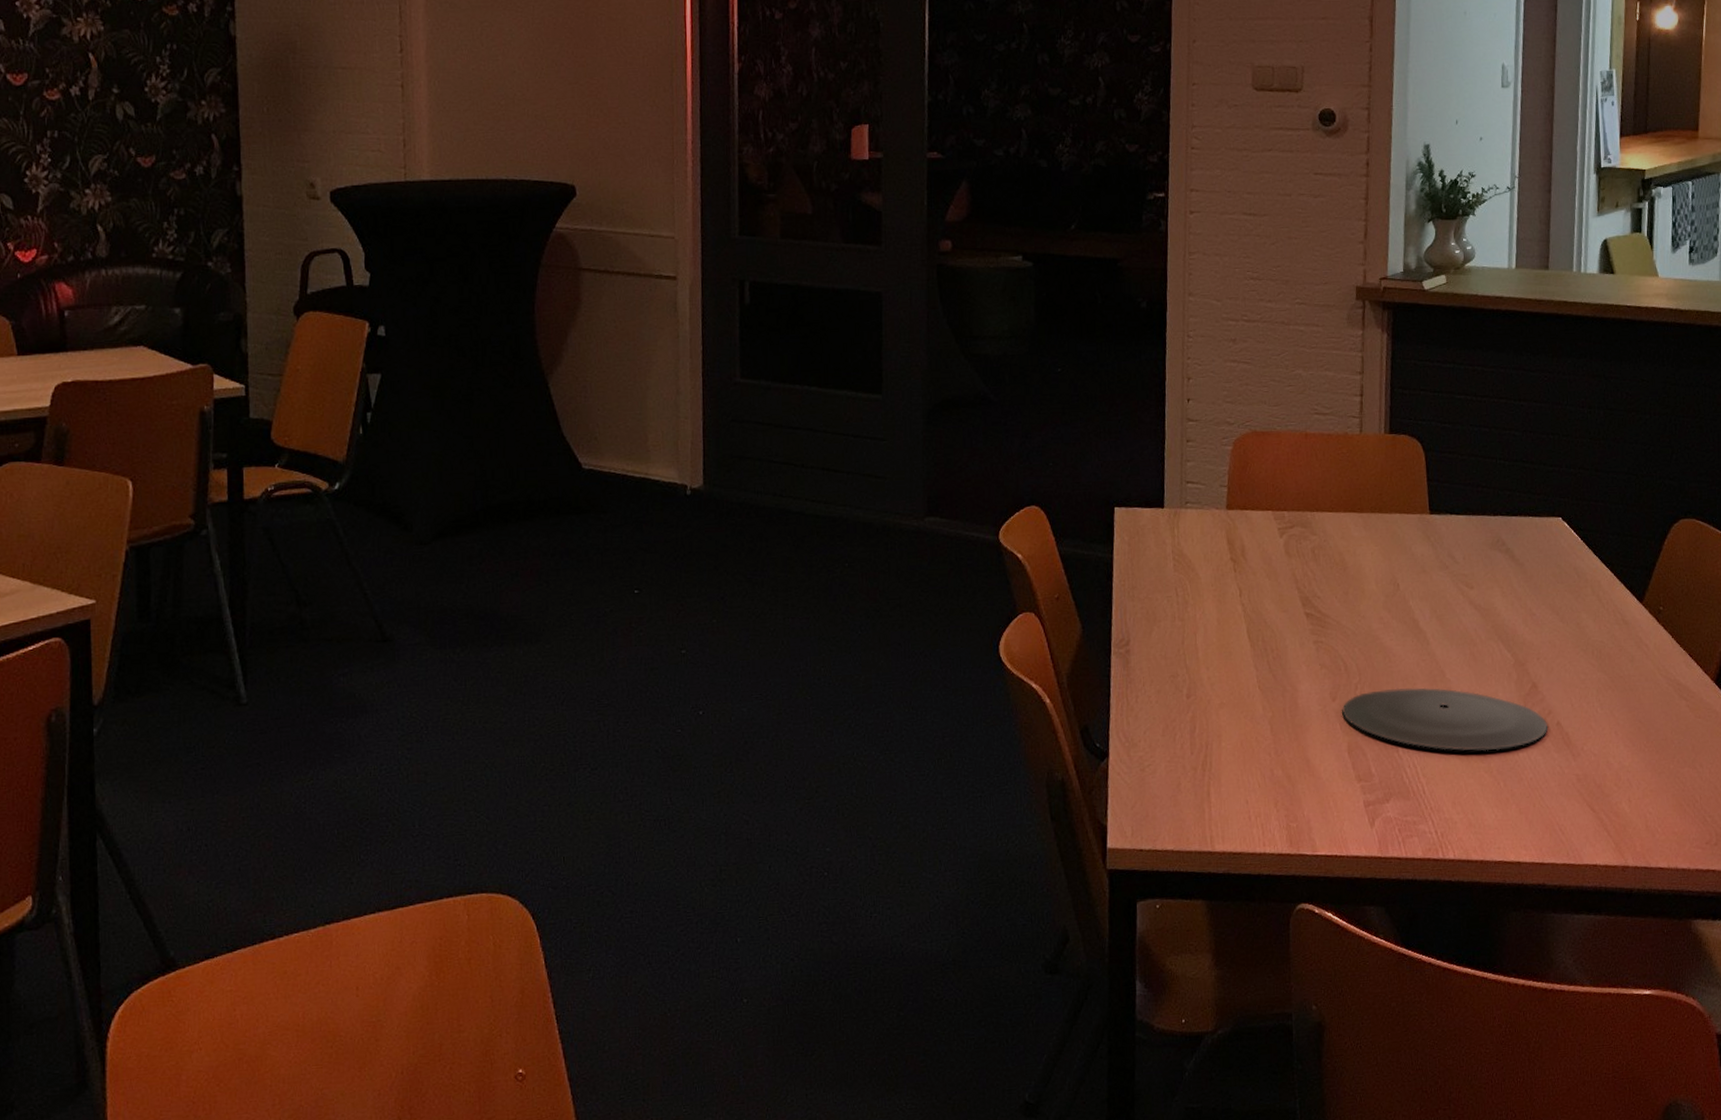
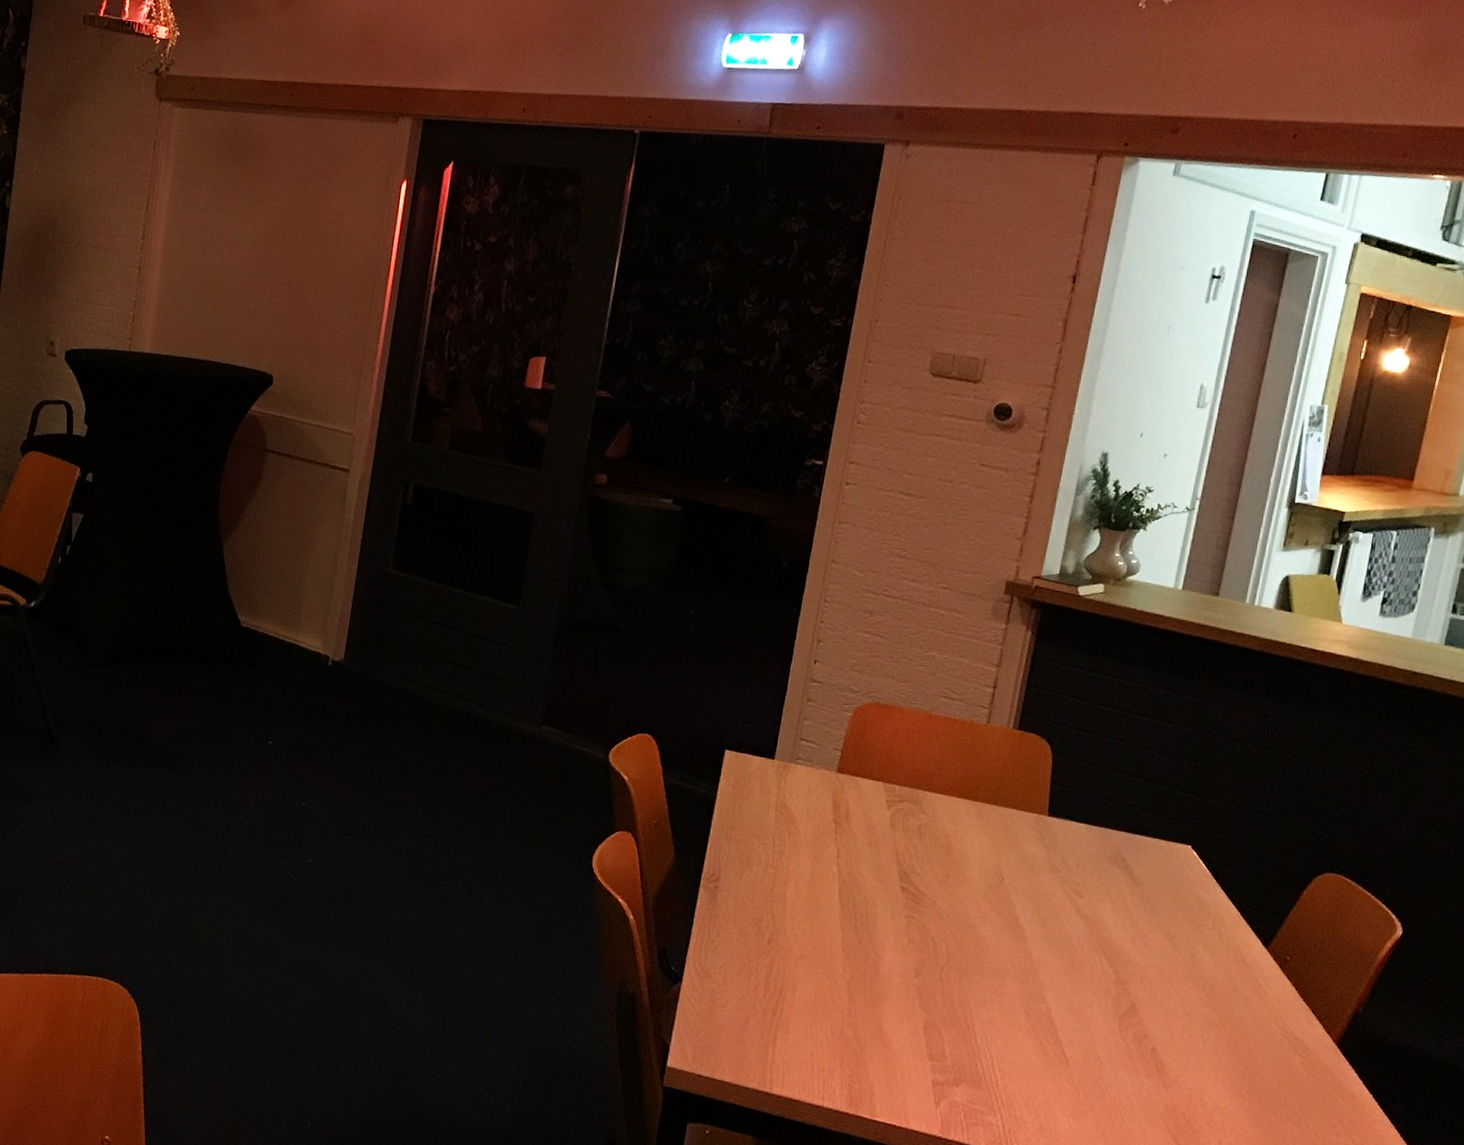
plate: present [1342,687,1548,751] -> none [923,975,1142,1063]

